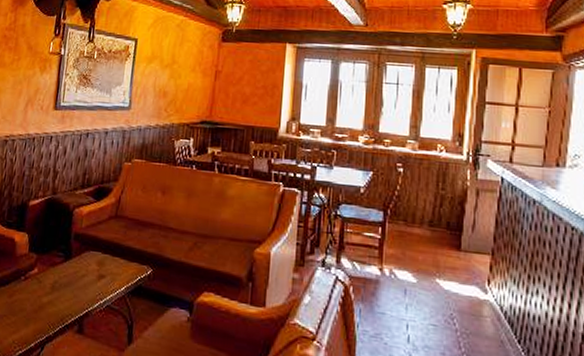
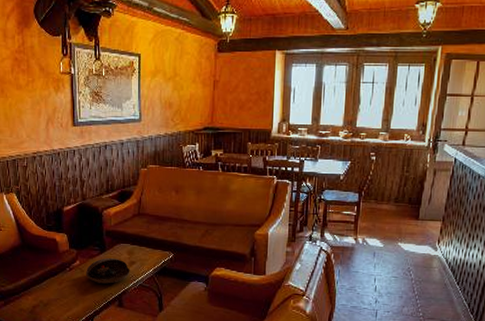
ashtray: none [43,267,98,302] -> present [86,257,130,284]

